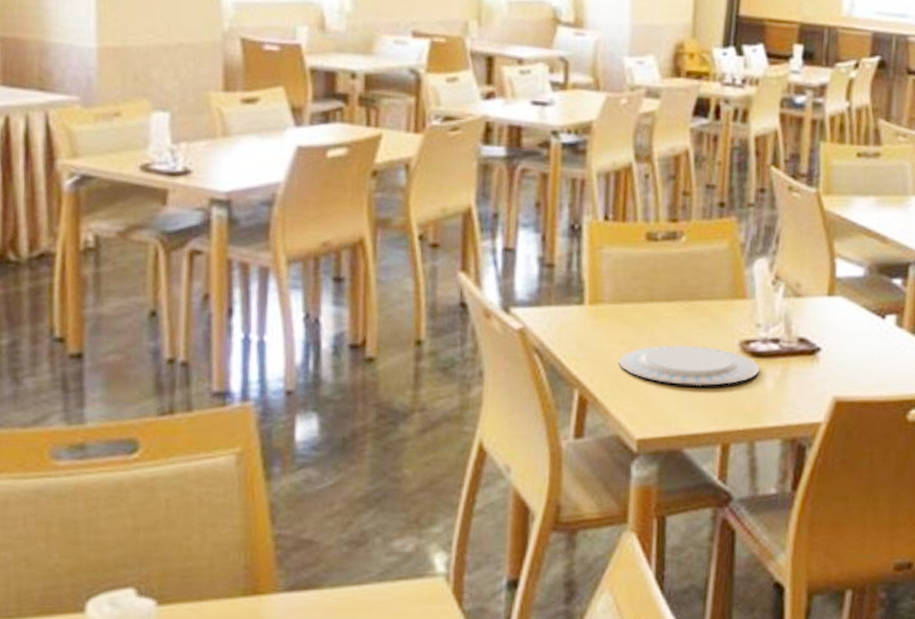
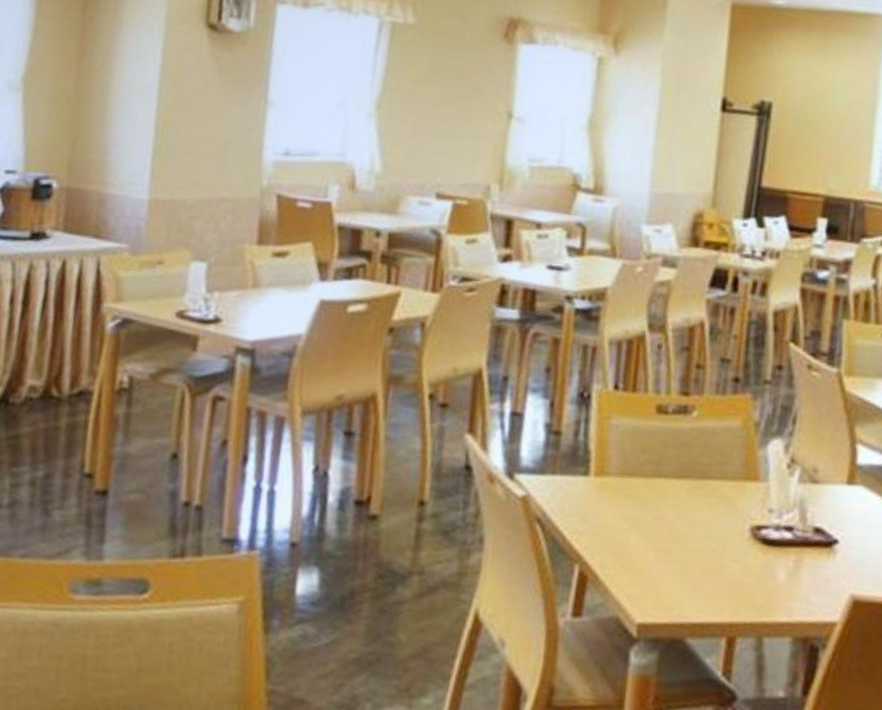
plate: present [618,344,760,387] -> none [621,524,772,573]

